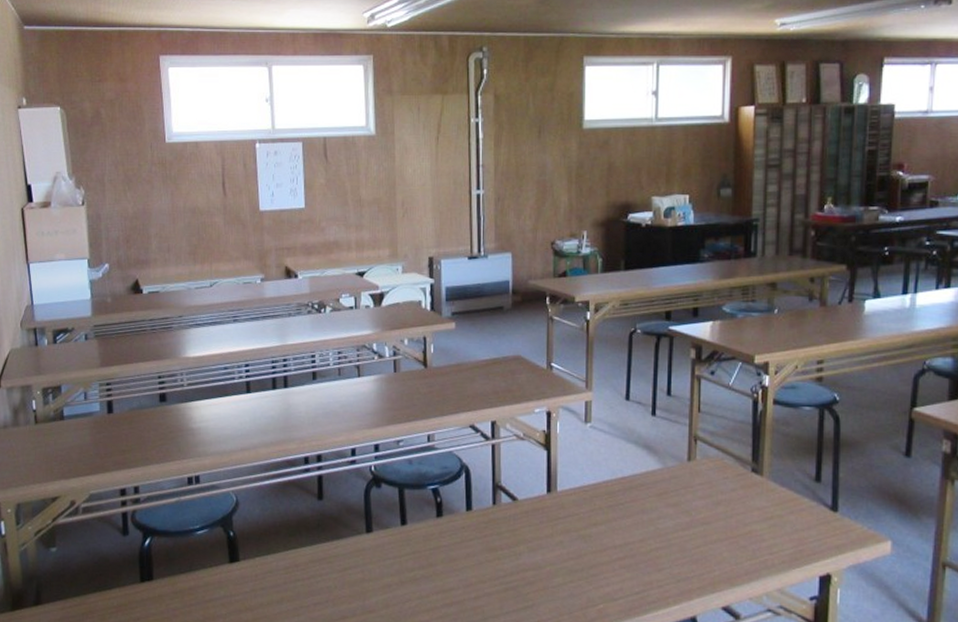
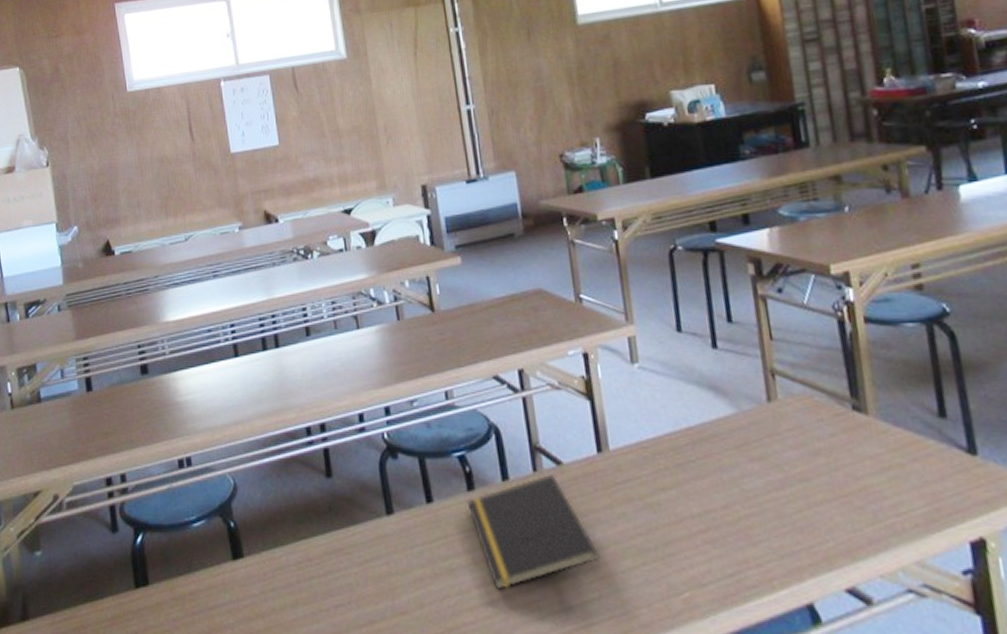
notepad: none [434,508,537,597] -> present [466,475,600,591]

